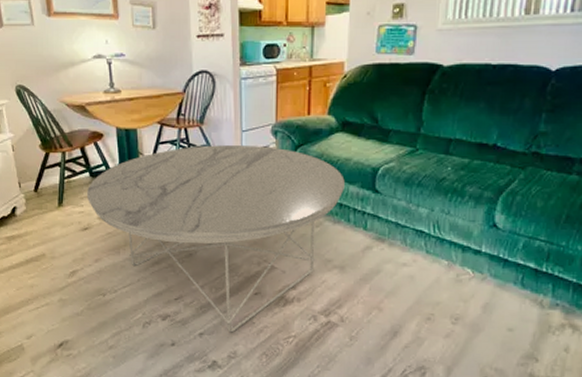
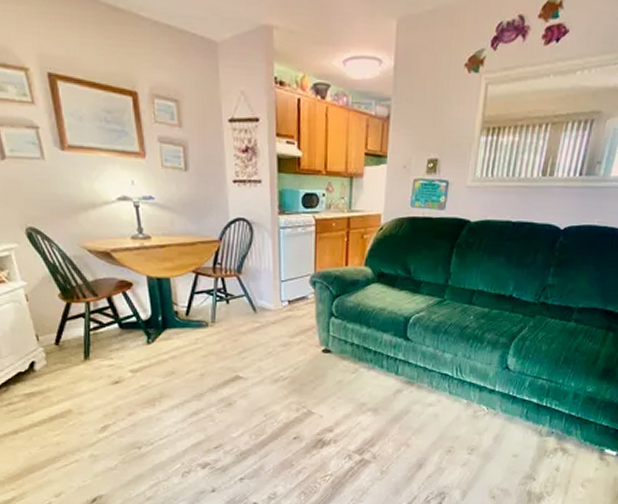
coffee table: present [86,145,345,333] -> none [115,295,379,476]

